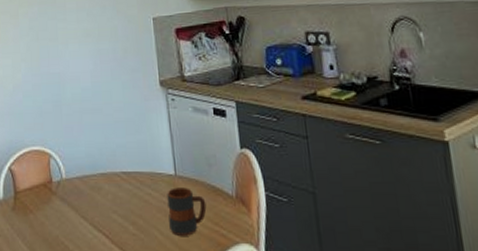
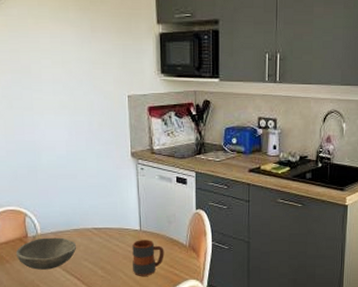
bowl: none [39,183,105,223] -> present [15,237,77,270]

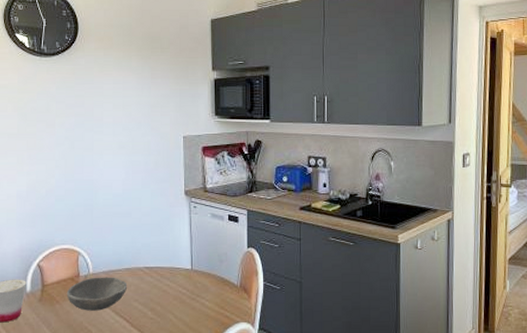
mug: present [132,240,165,276] -> none [183,279,215,318]

